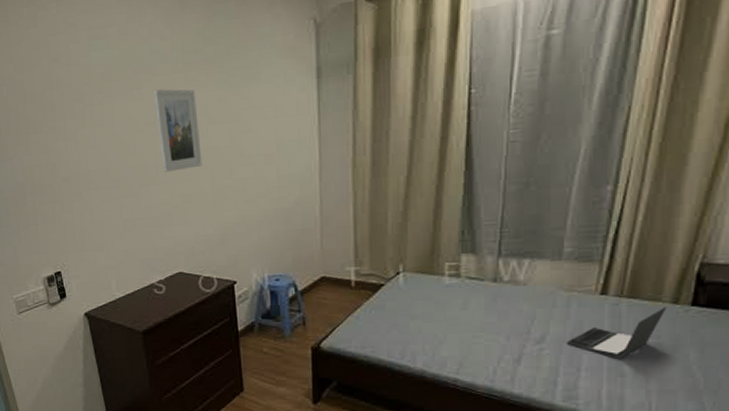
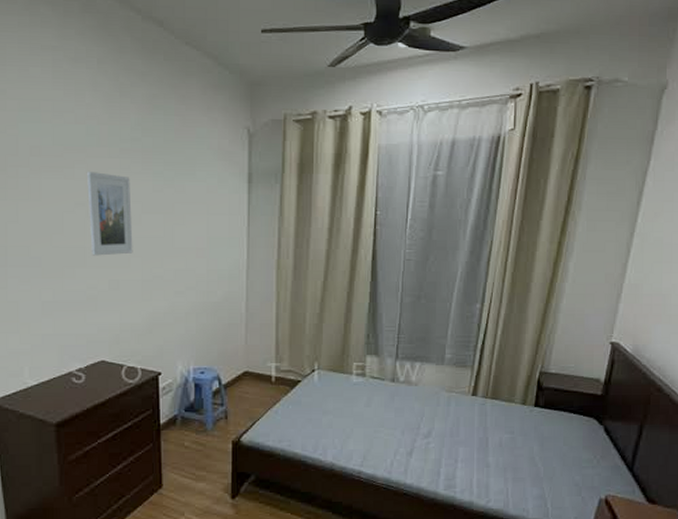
laptop: present [566,307,667,360] -> none [447,407,518,452]

